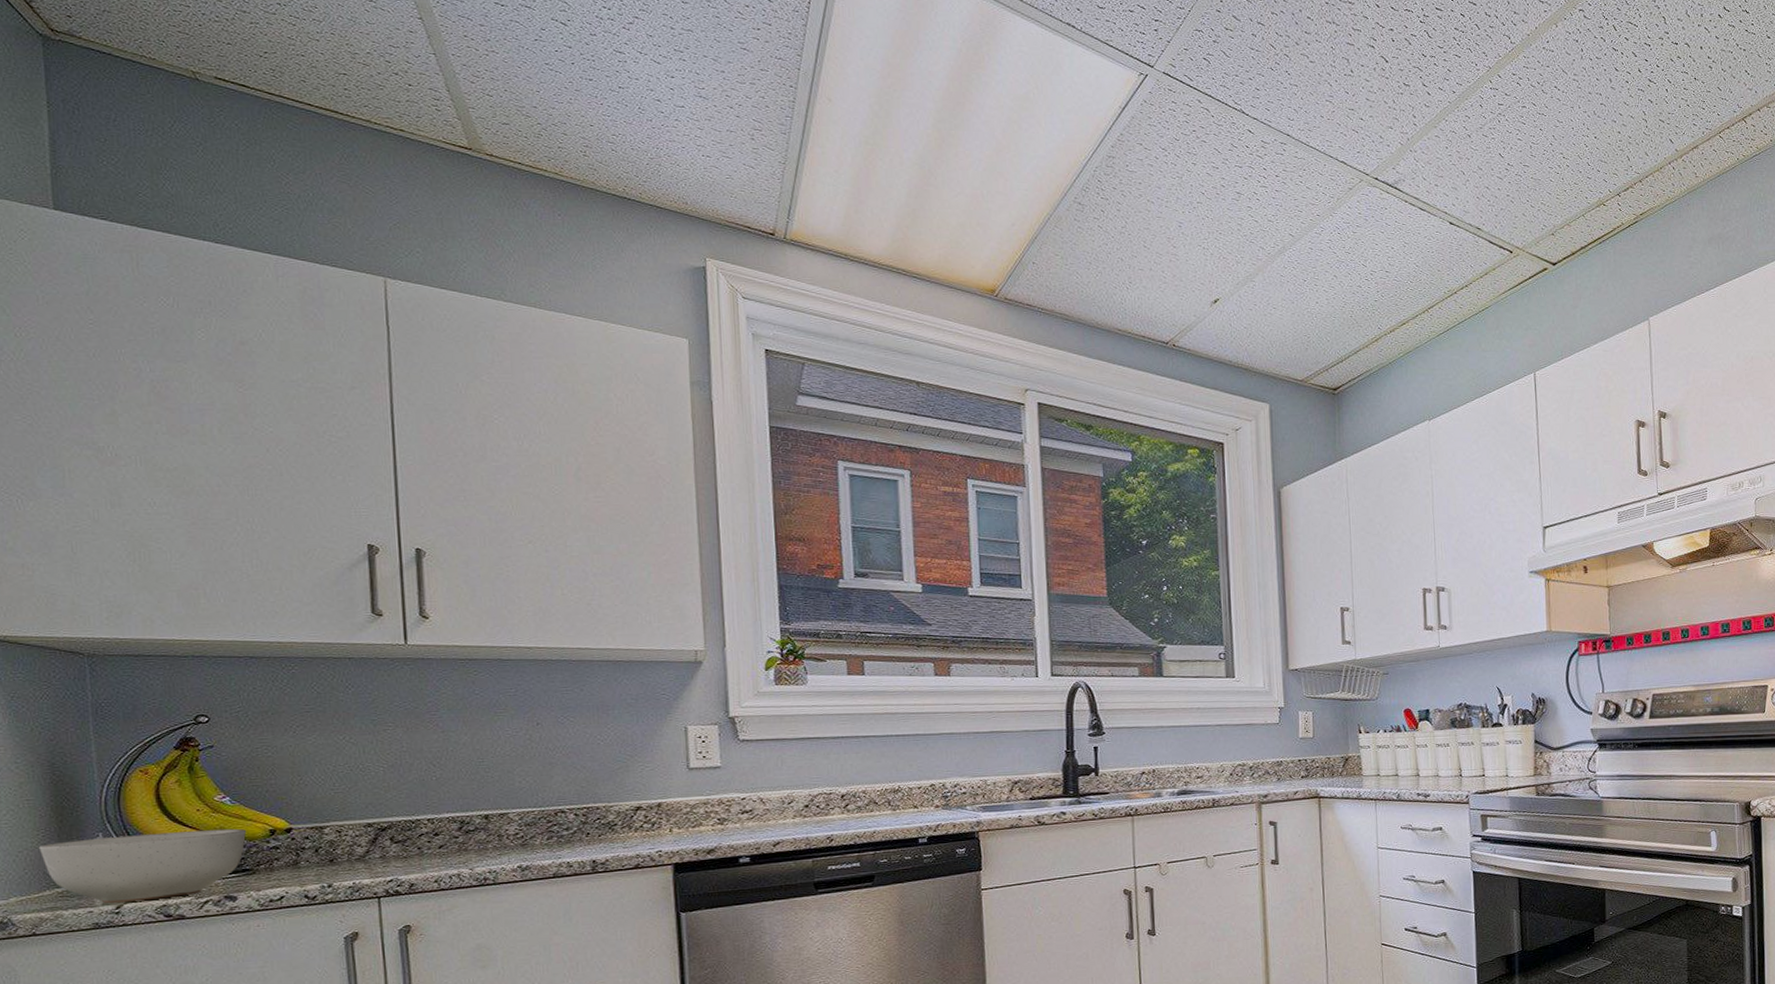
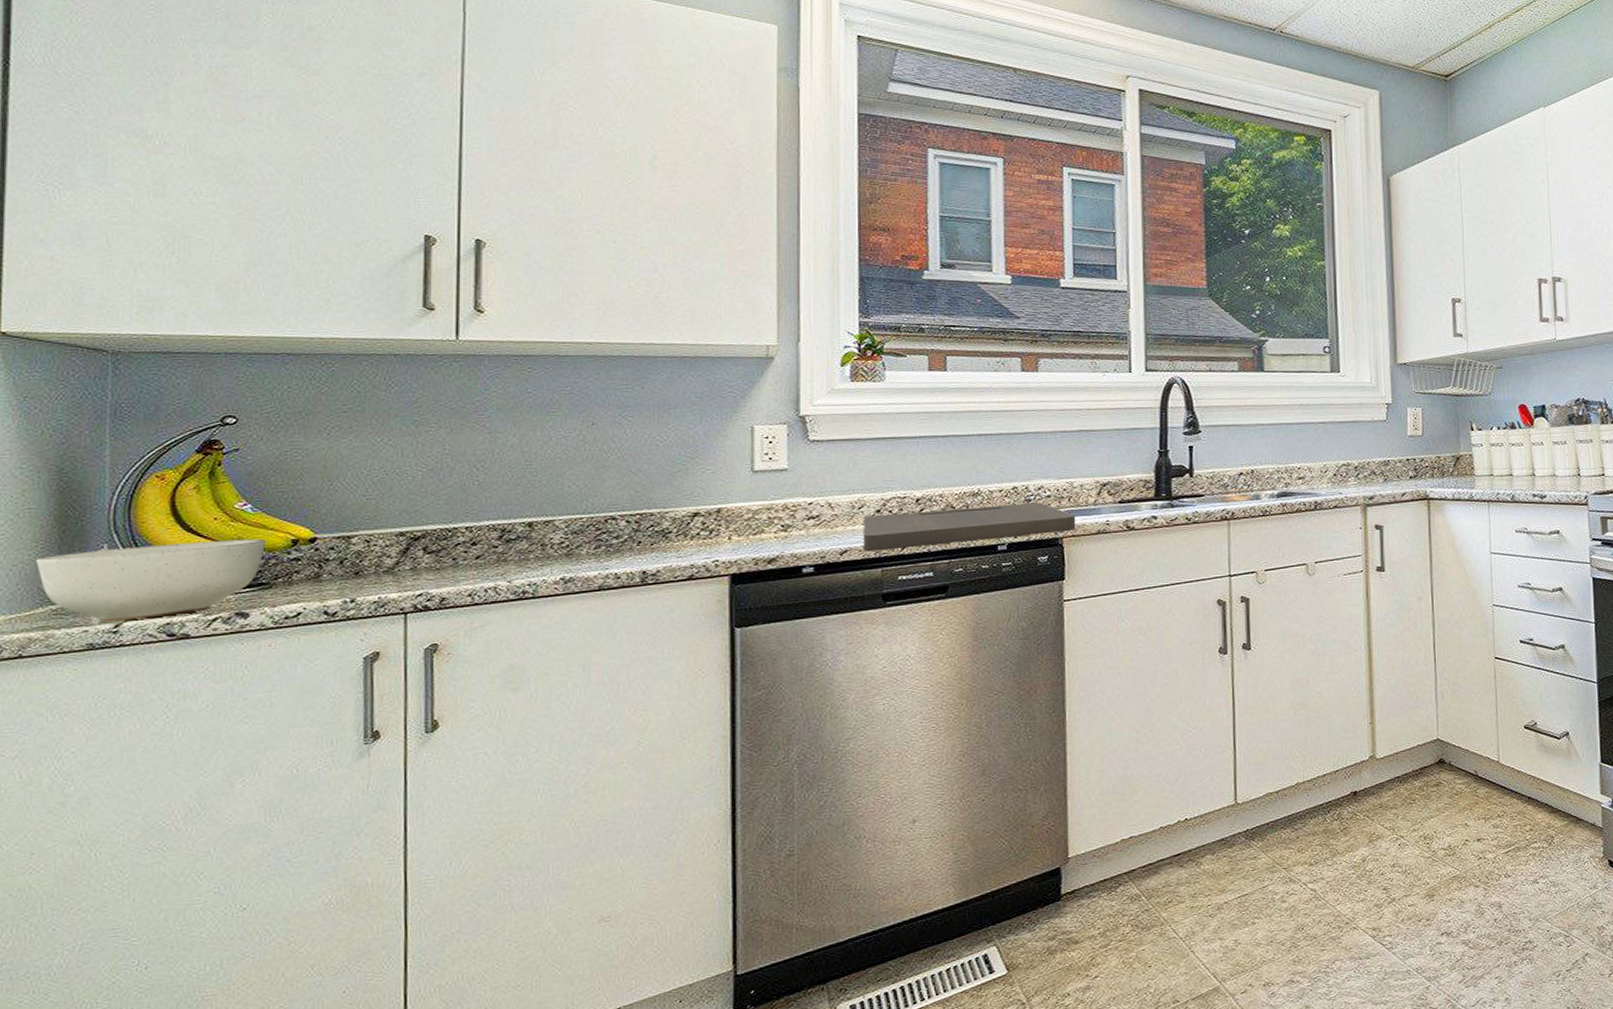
cutting board: none [793,799,991,843] -> present [864,502,1076,551]

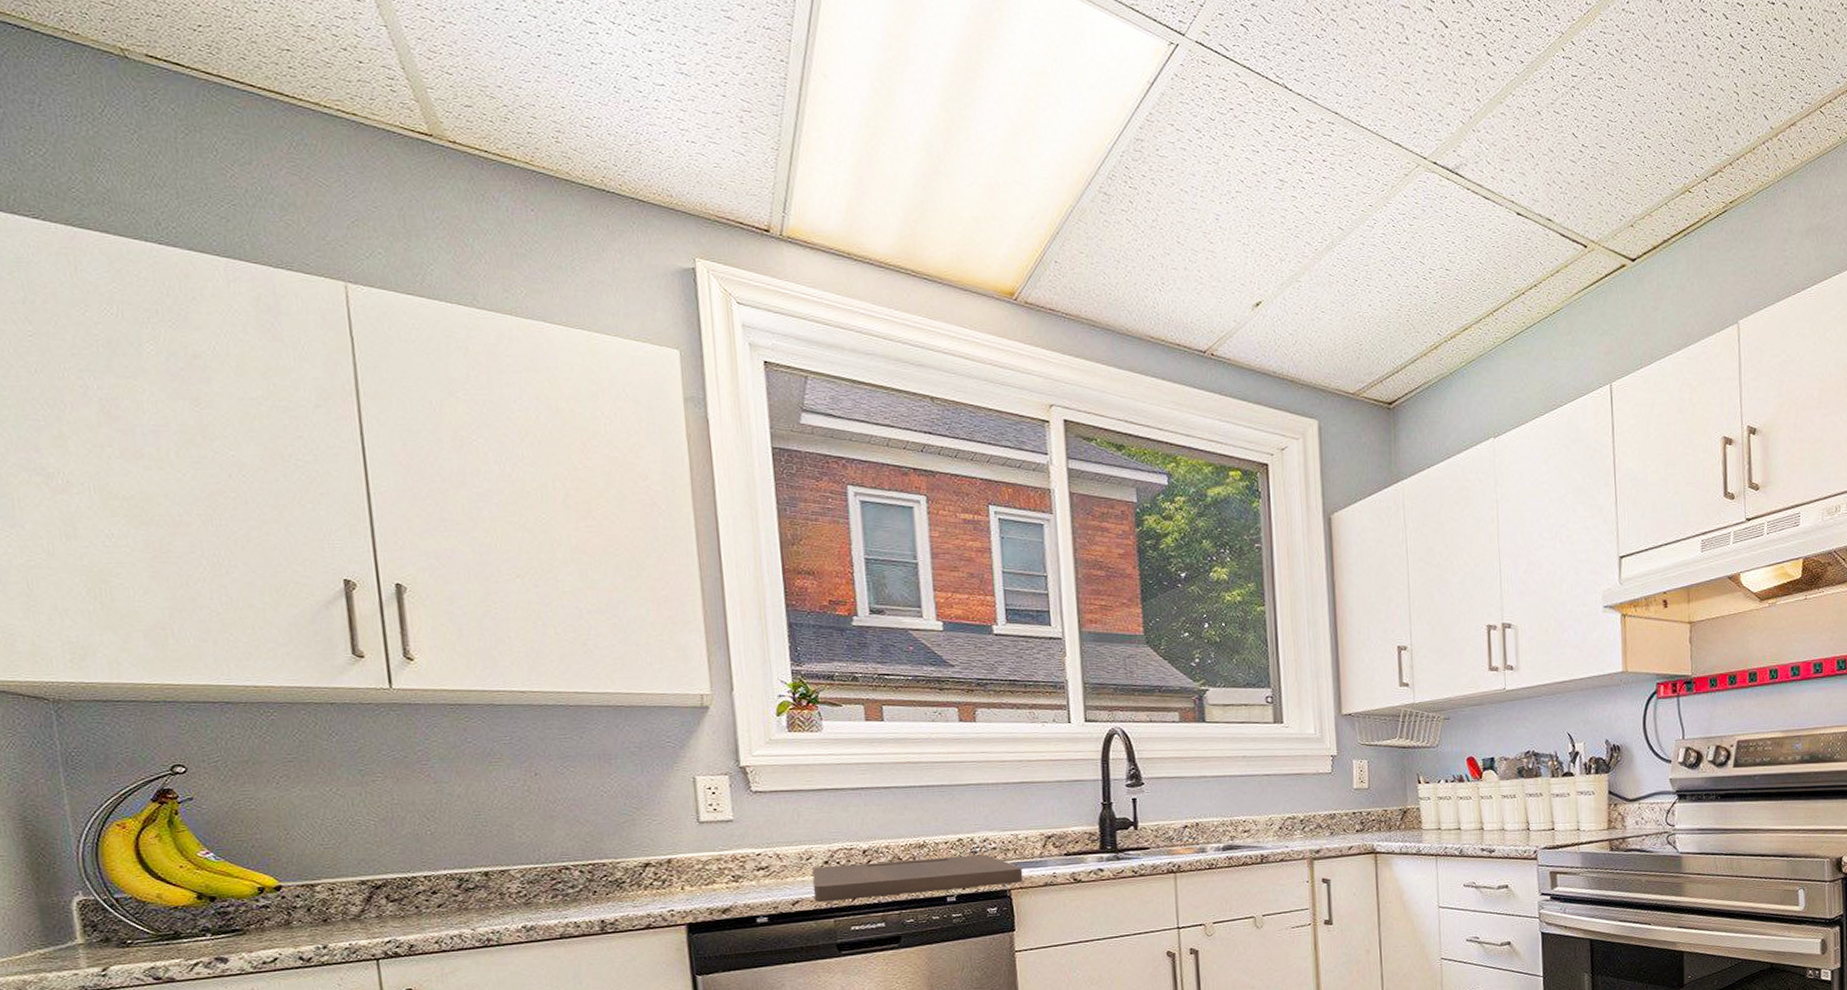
bowl: present [35,538,267,621] -> none [16,886,234,965]

